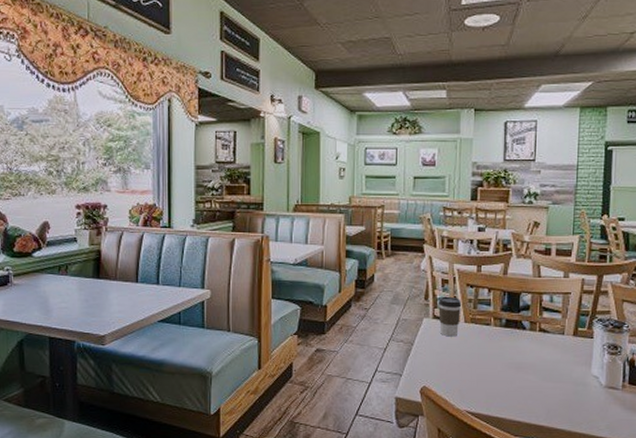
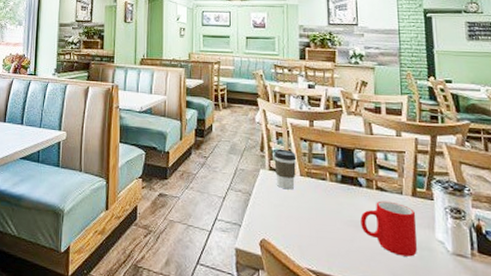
cup: none [521,342,575,392] -> present [360,200,417,257]

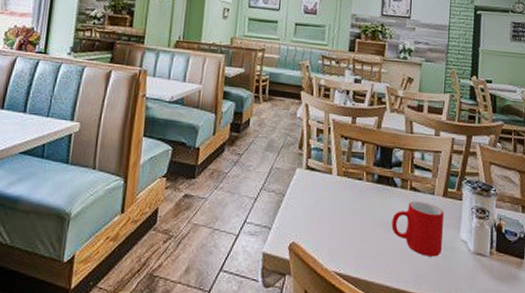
coffee cup: present [274,148,297,190] -> none [312,146,336,190]

